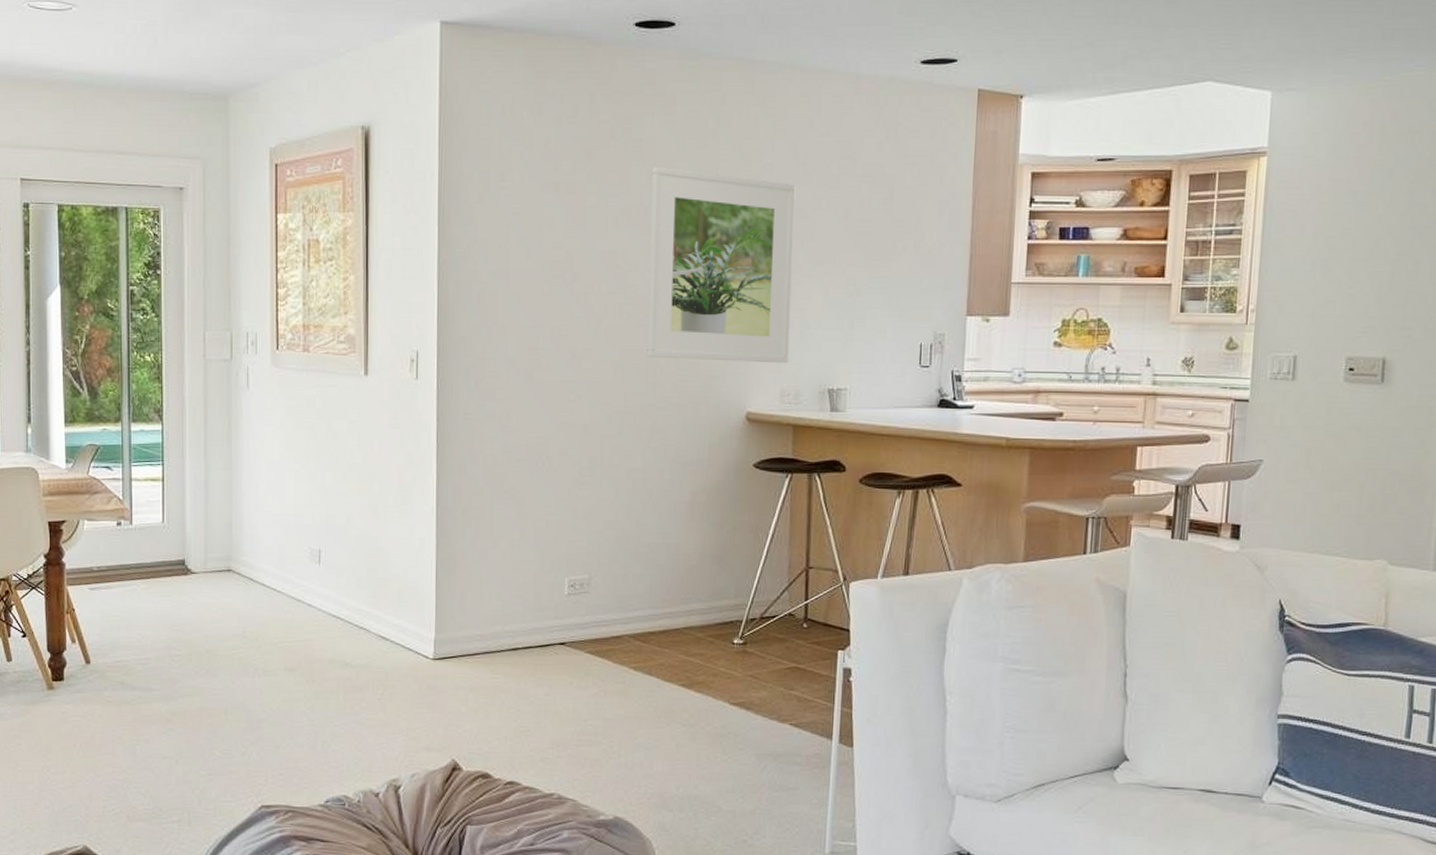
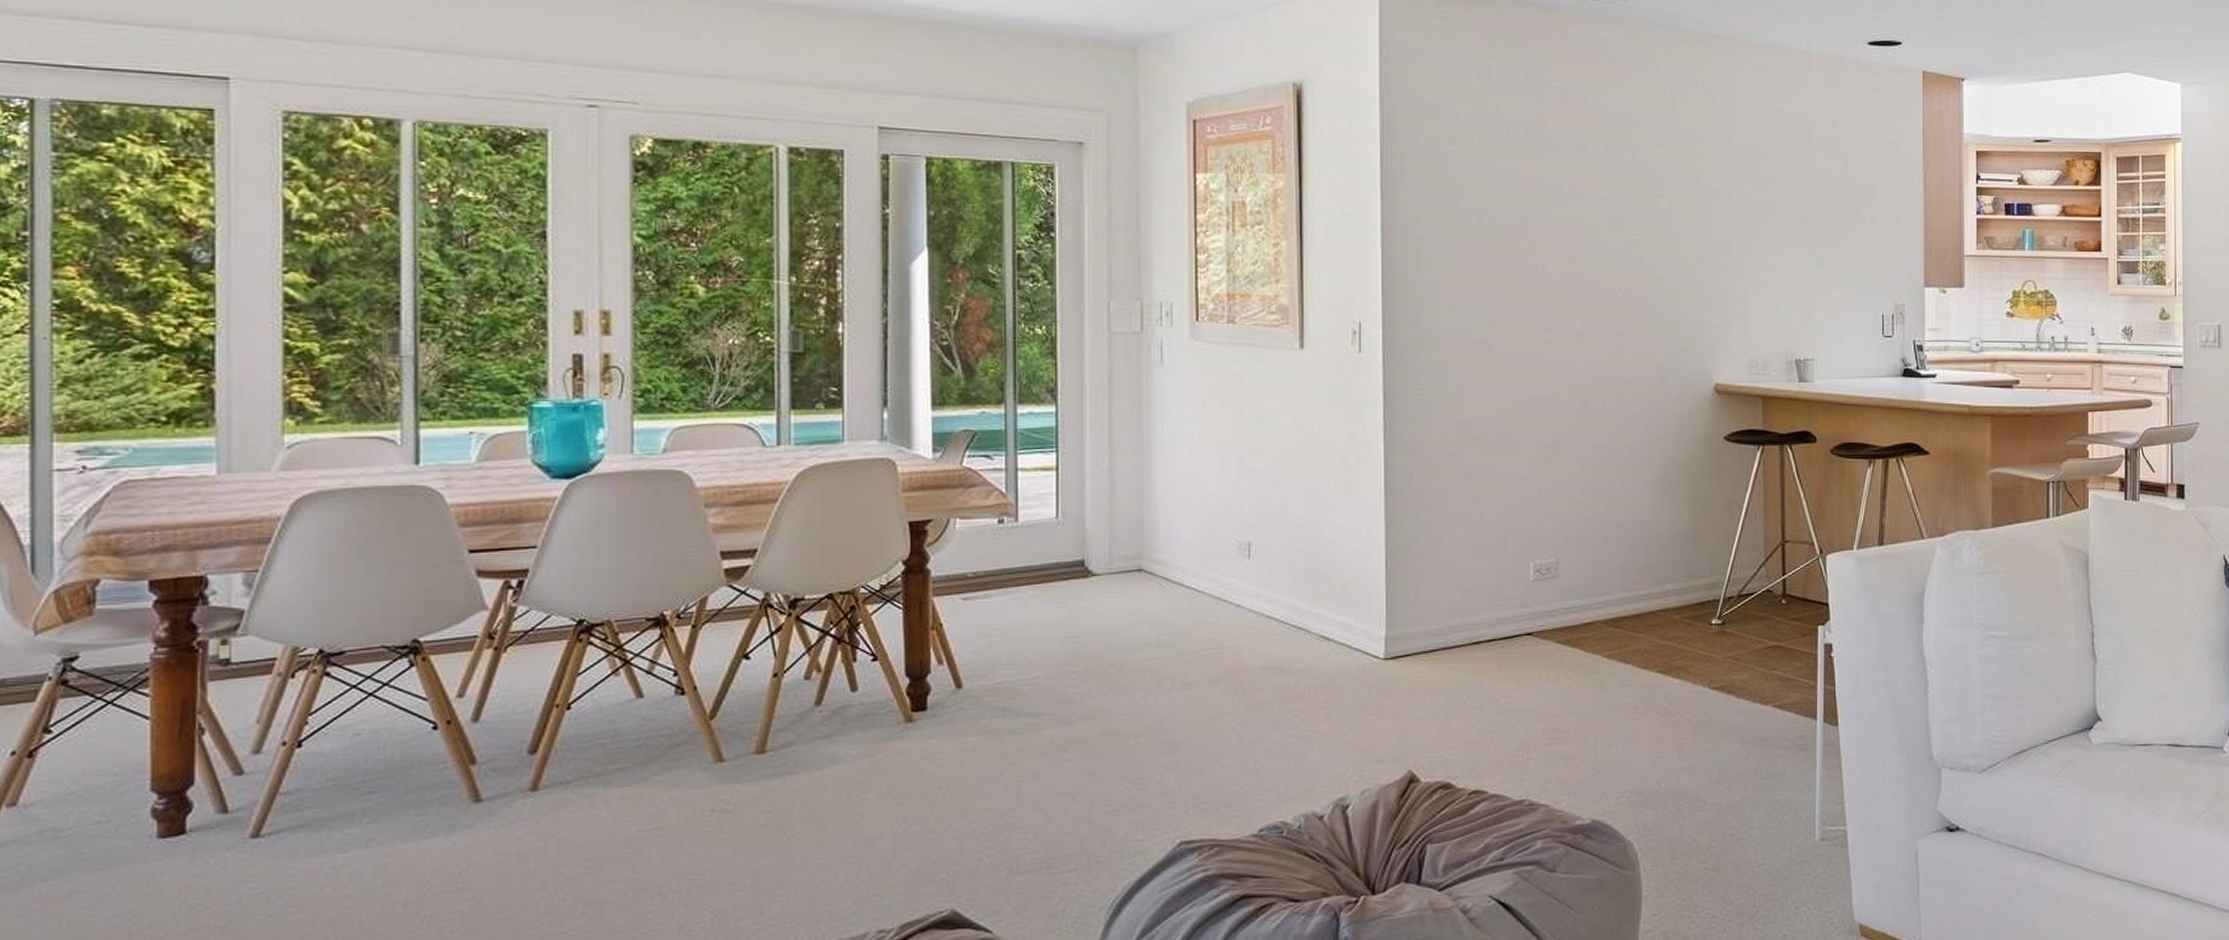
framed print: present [646,167,796,364] -> none [1608,135,1755,334]

